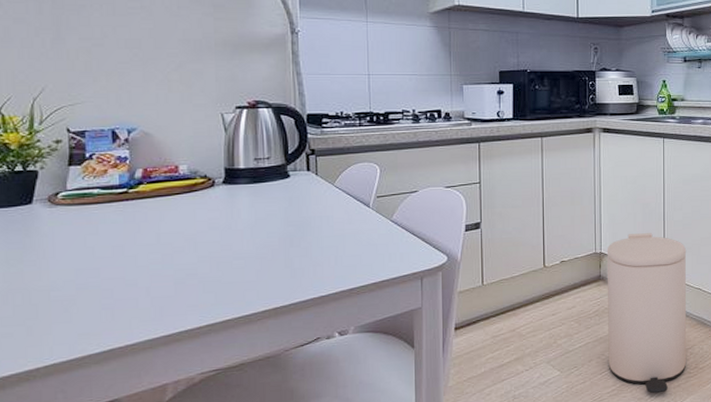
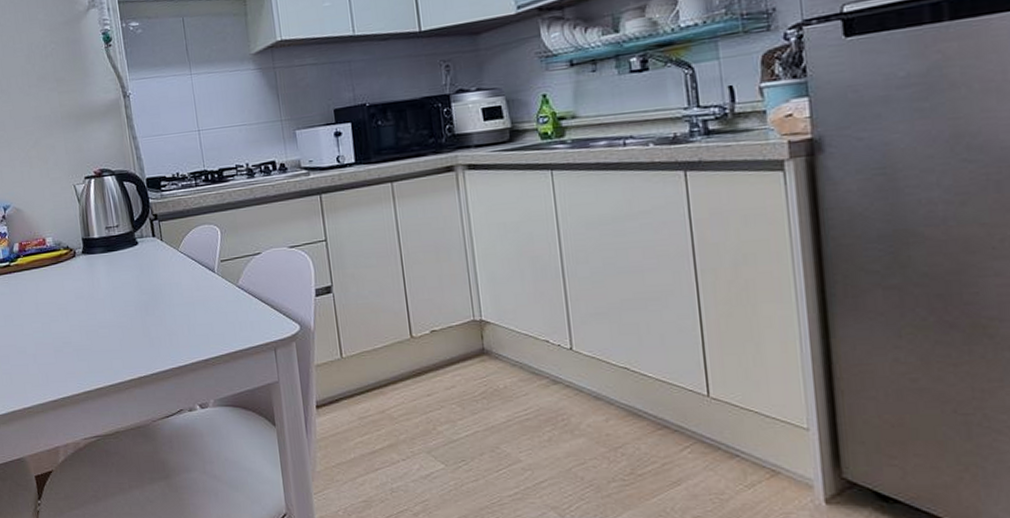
pedal bin: present [607,233,687,394] -> none [488,294,617,503]

